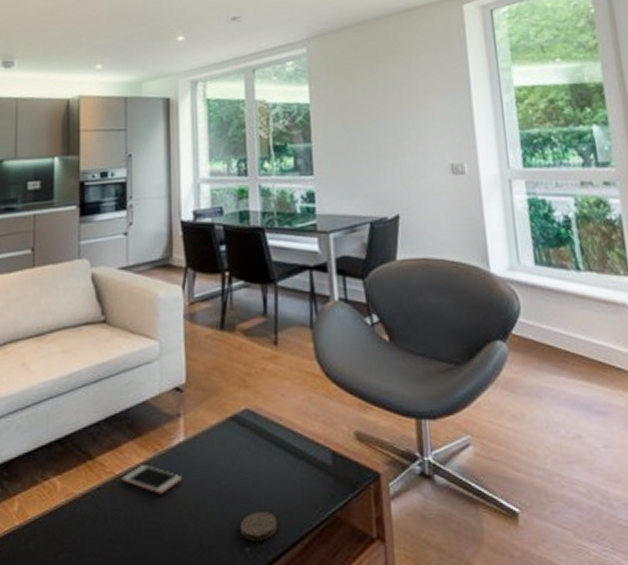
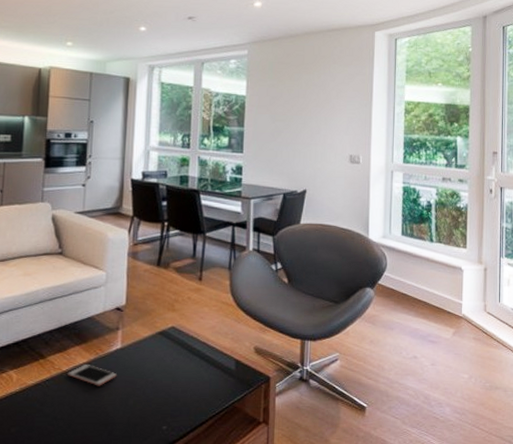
coaster: present [240,512,278,541] -> none [160,401,189,422]

